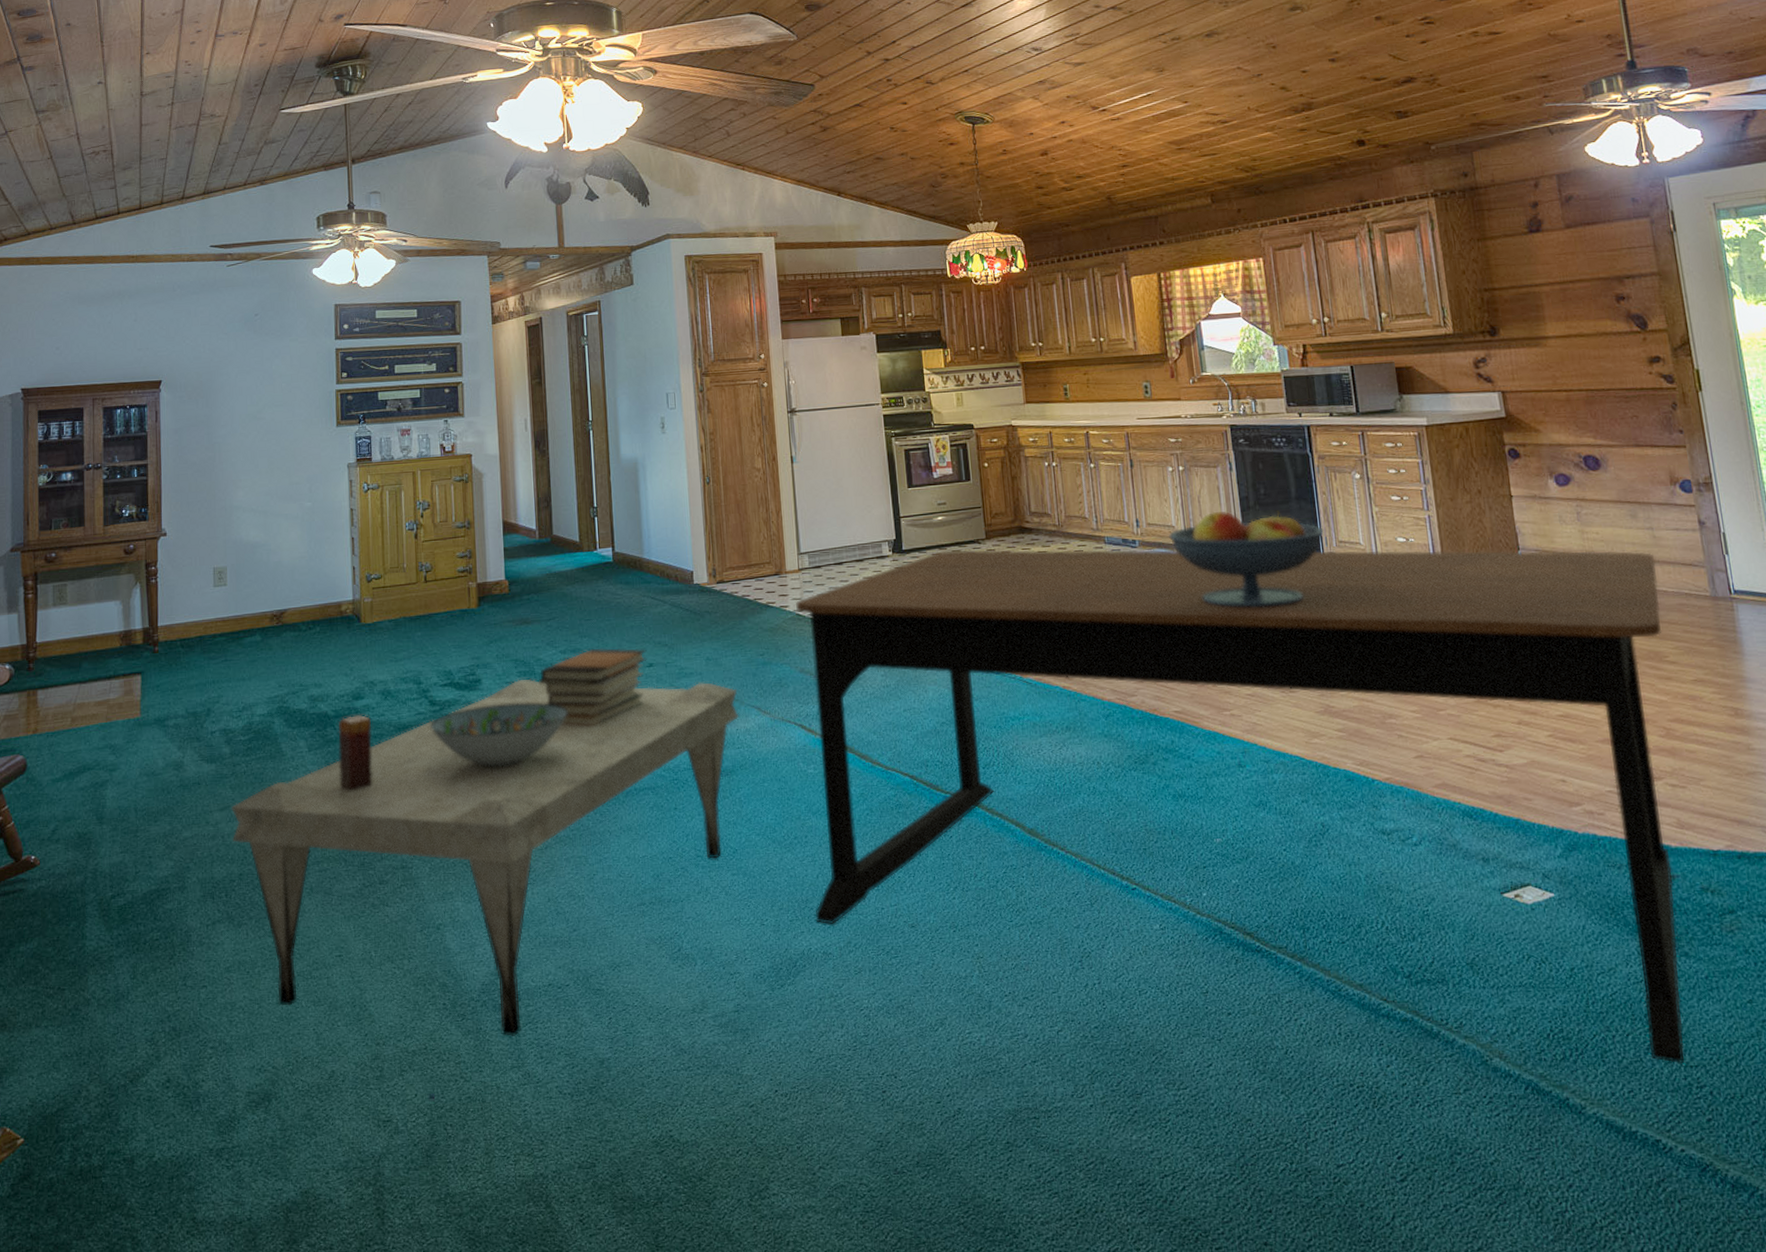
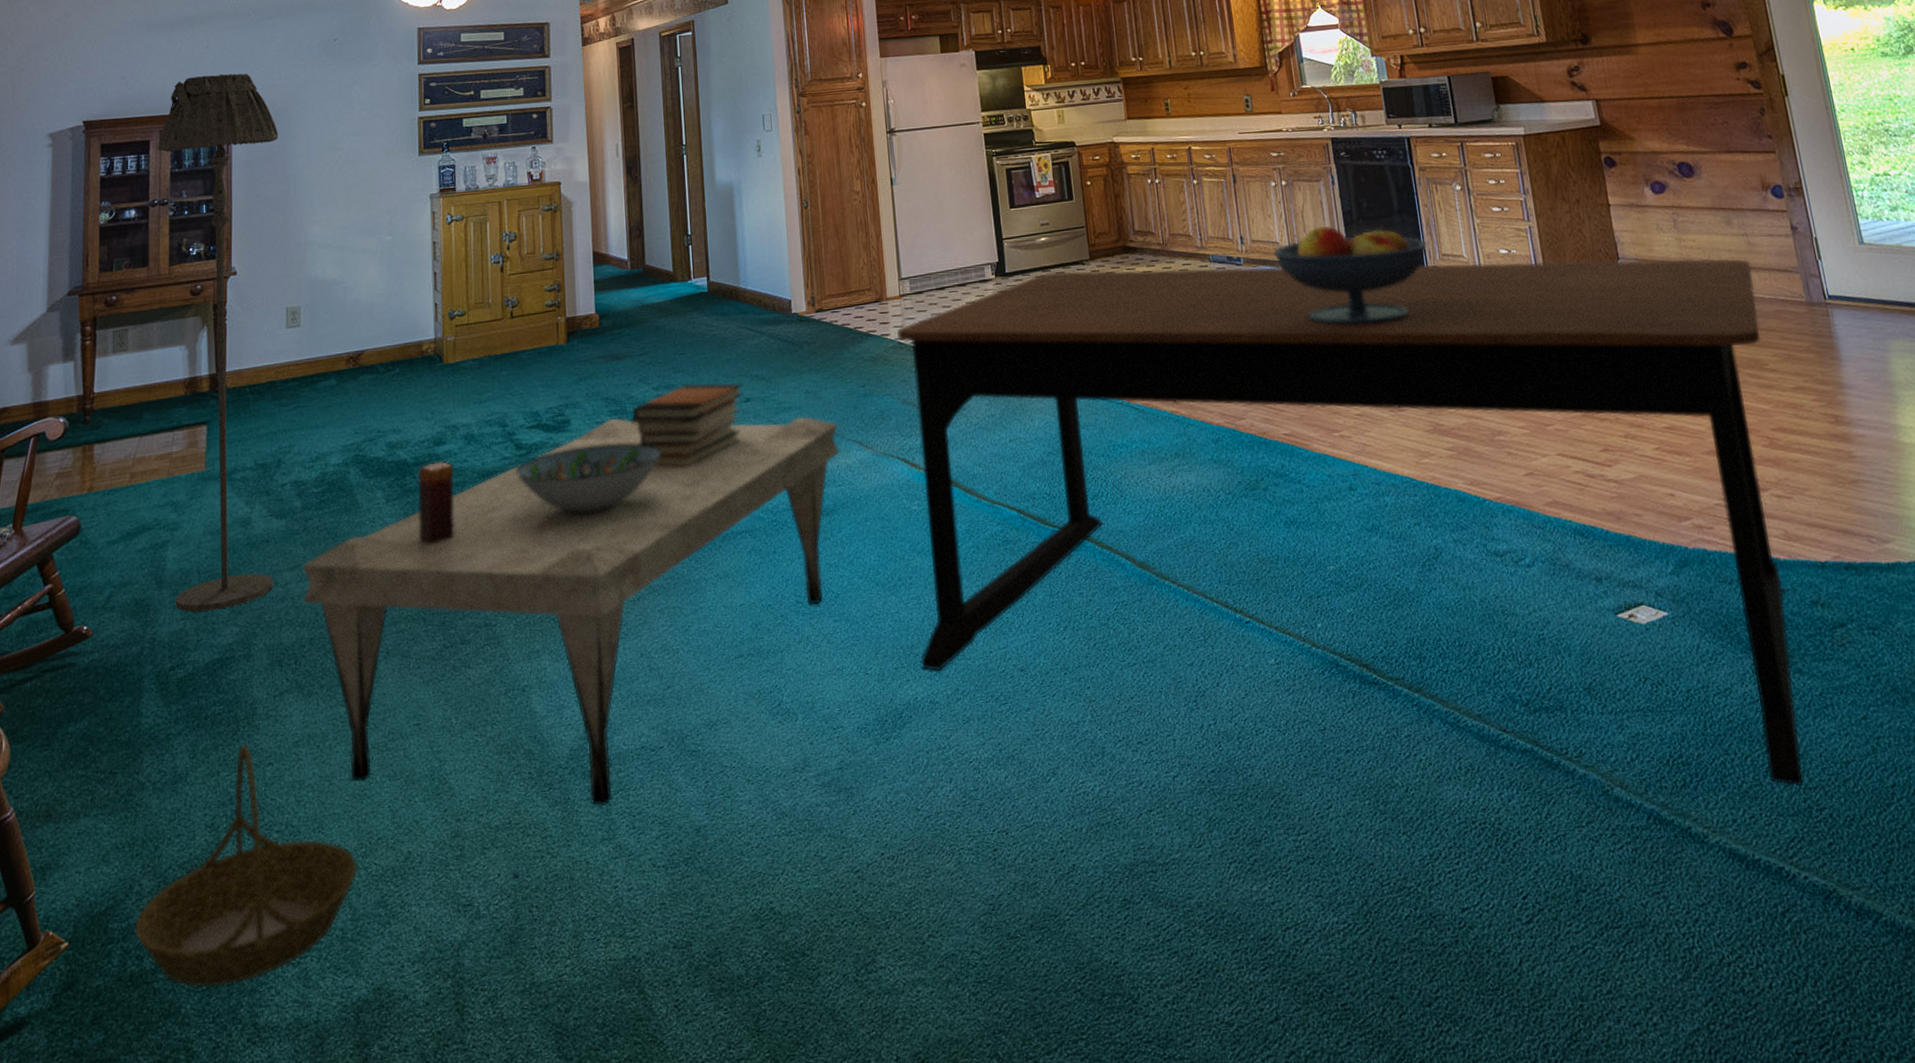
basket: none [84,968,286,1184] -> present [135,744,358,988]
floor lamp: none [91,345,205,846] -> present [157,73,278,612]

